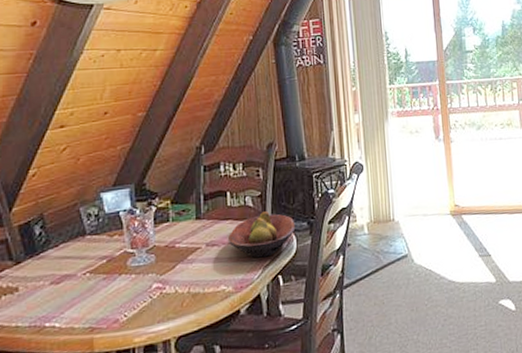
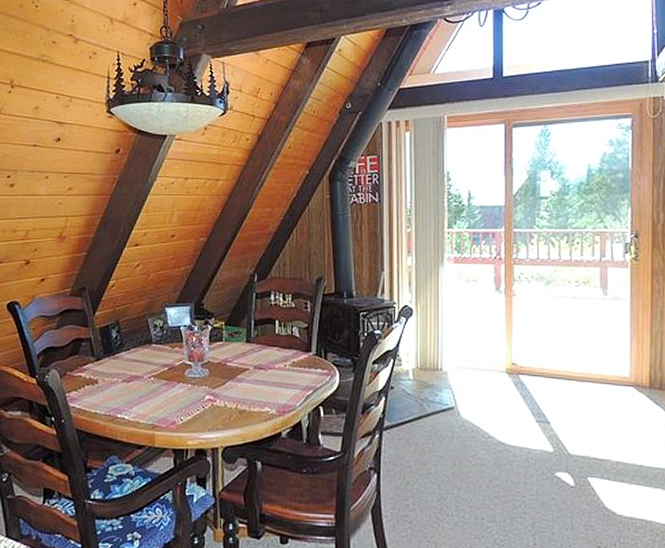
fruit bowl: present [228,211,296,258] -> none [275,344,339,387]

